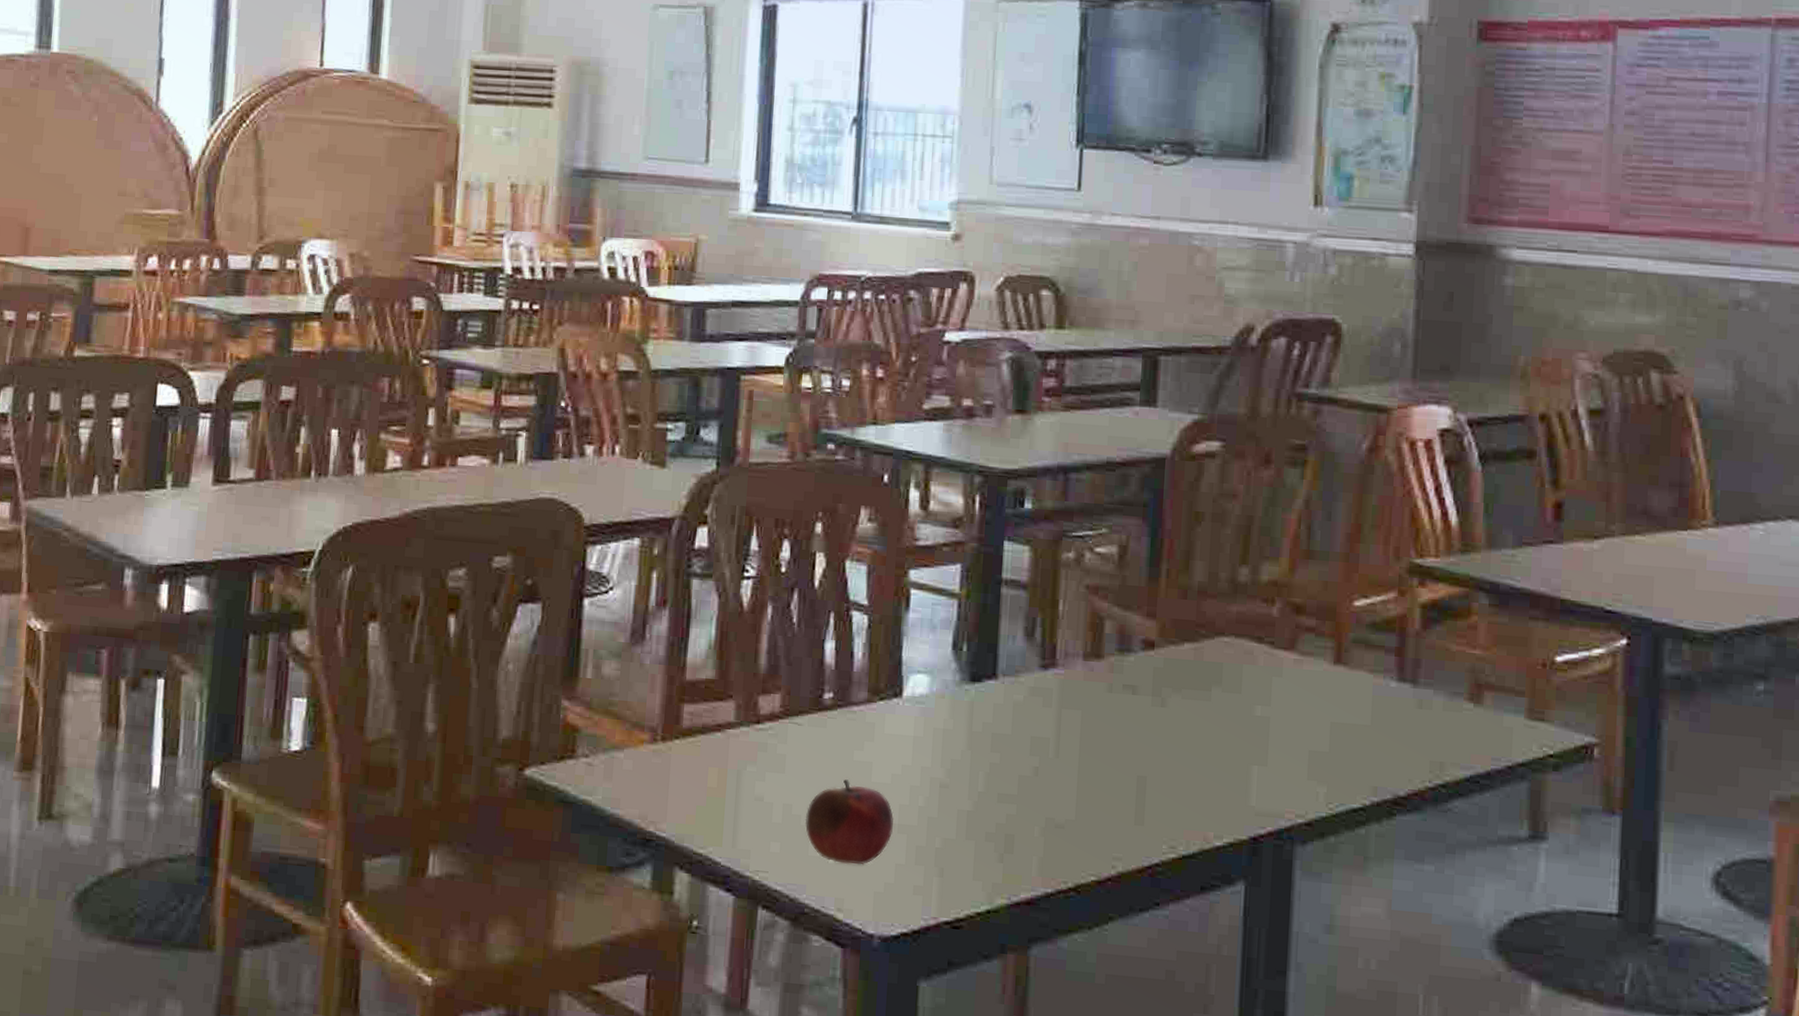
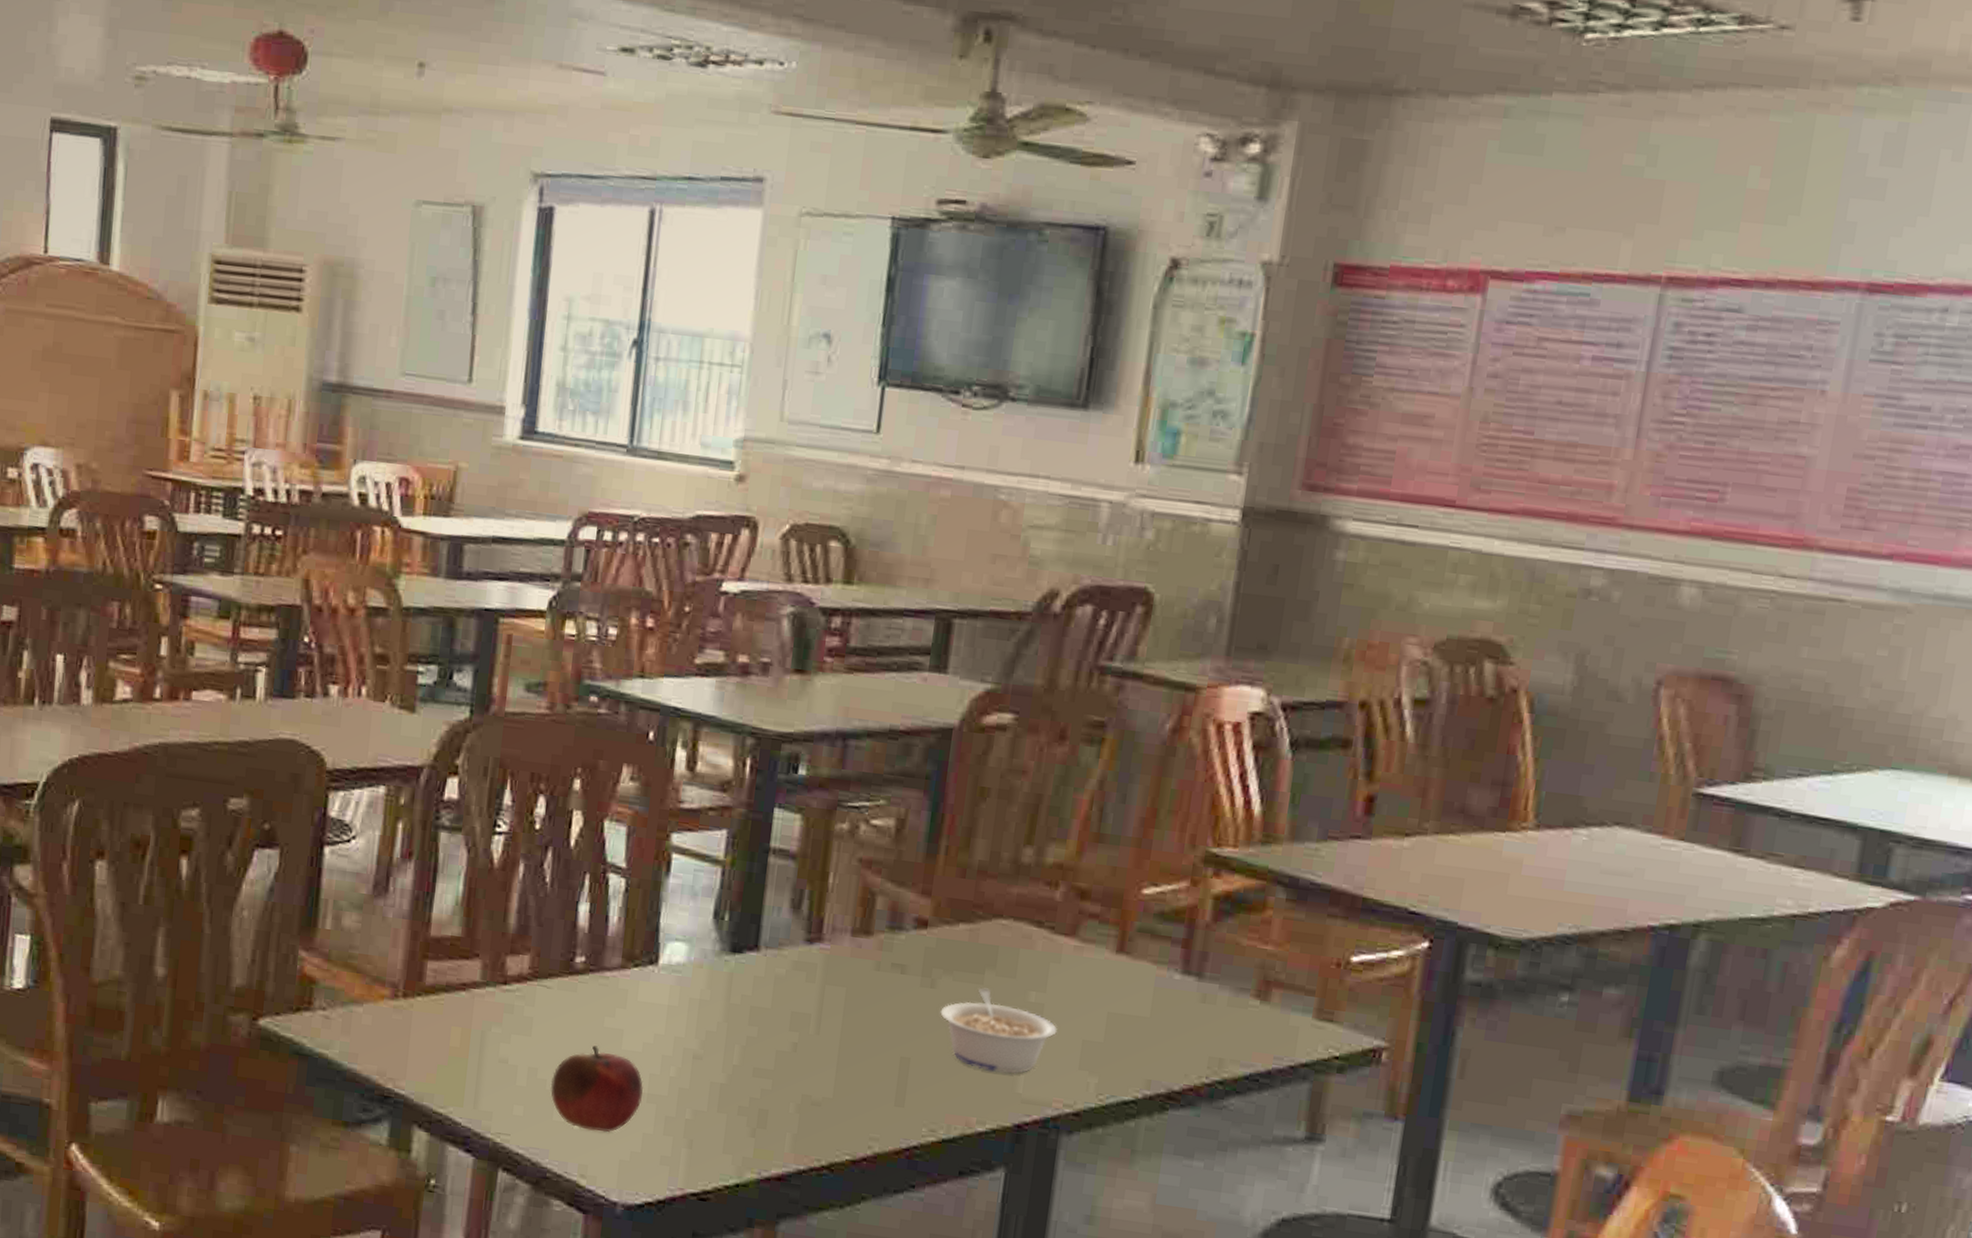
legume: none [1172,704,1284,787] -> present [940,988,1057,1074]

